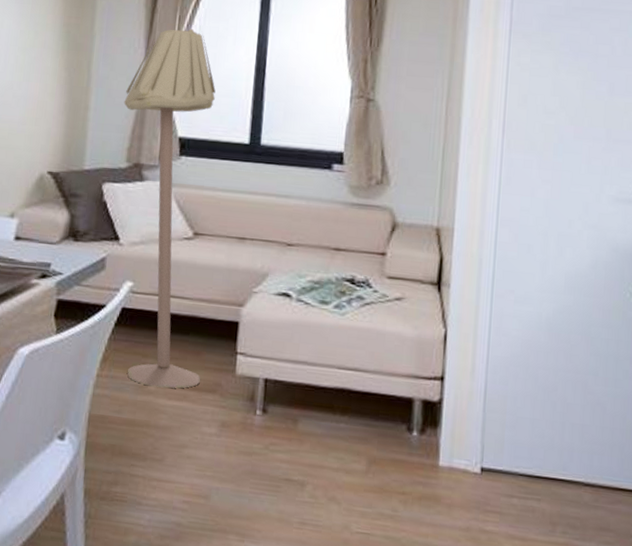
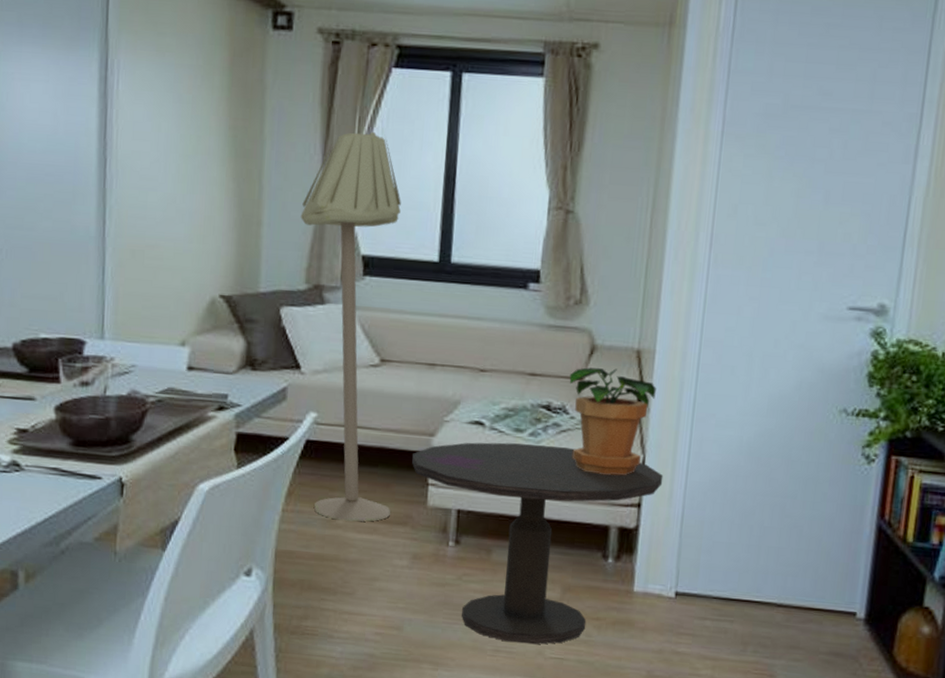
side table: none [221,313,465,518] -> present [411,442,664,645]
potted plant: none [372,243,456,349] -> present [569,367,656,475]

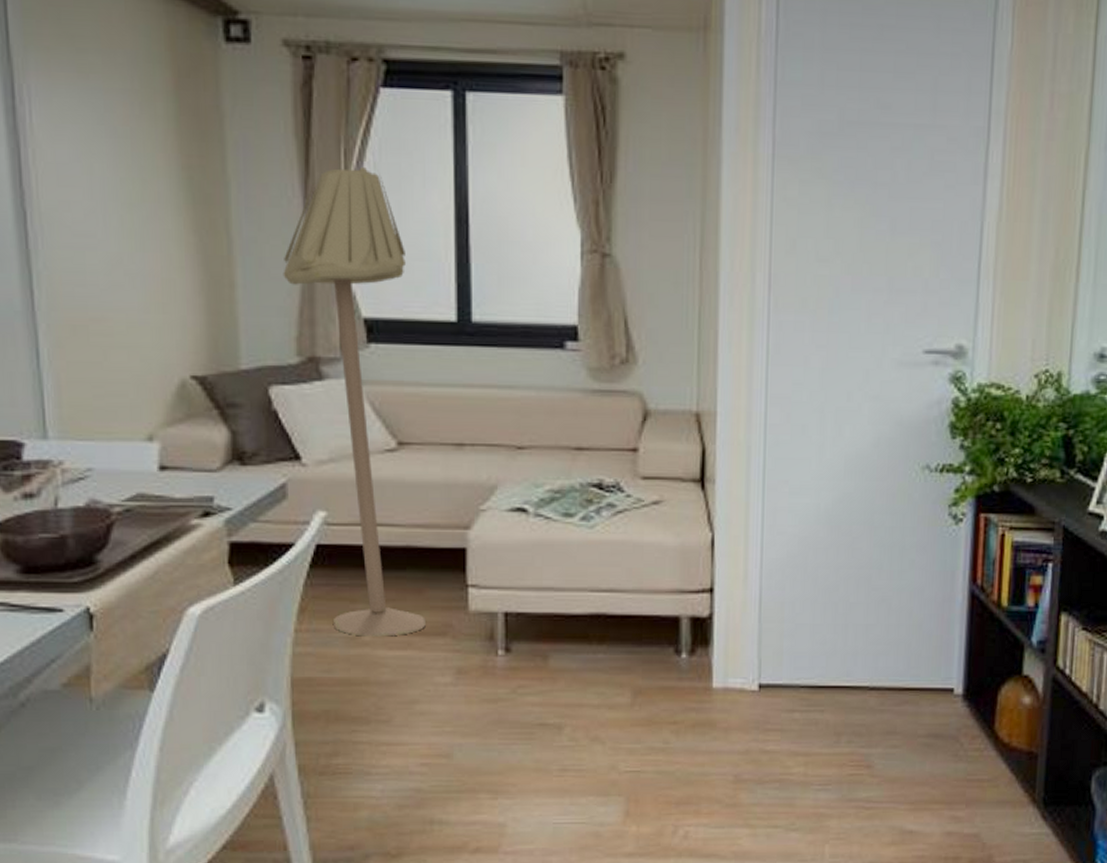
side table: present [411,442,664,645] -> none [445,530,736,759]
potted plant: present [569,367,656,475] -> none [621,435,721,558]

